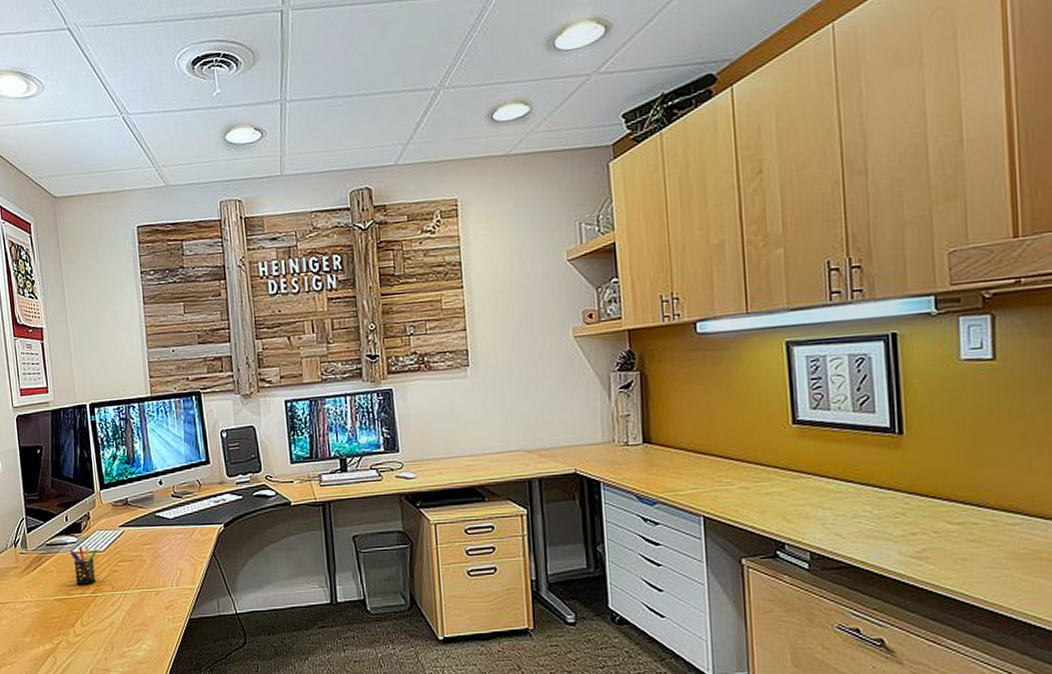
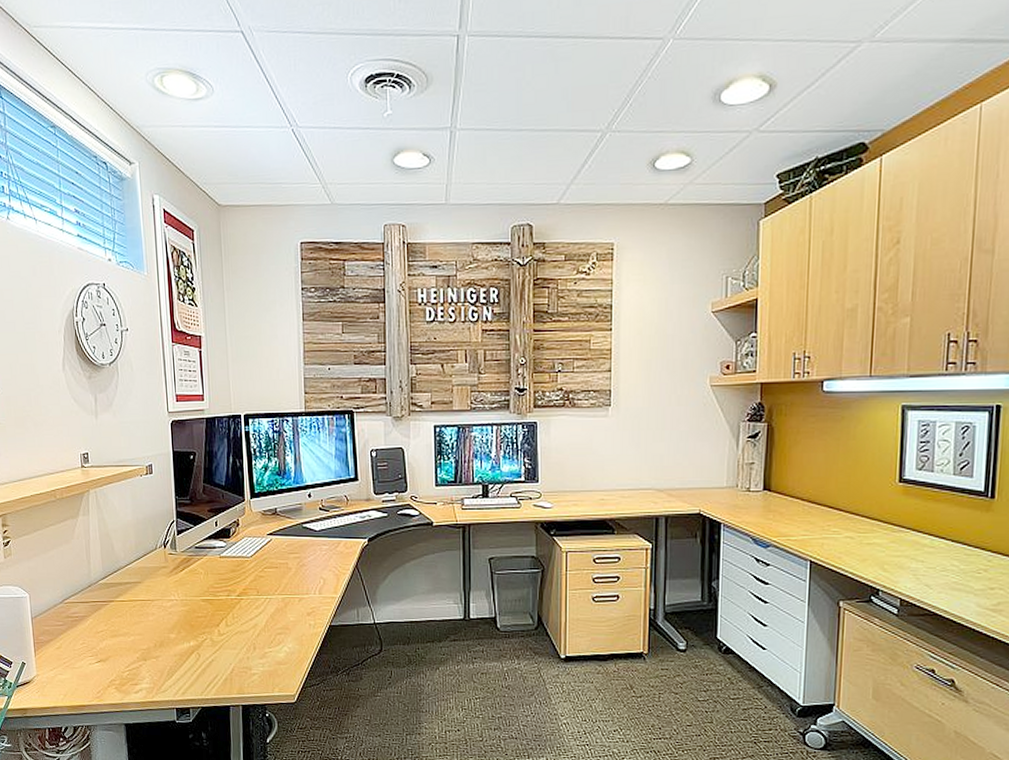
pen holder: present [70,545,97,585] -> none [218,550,245,588]

